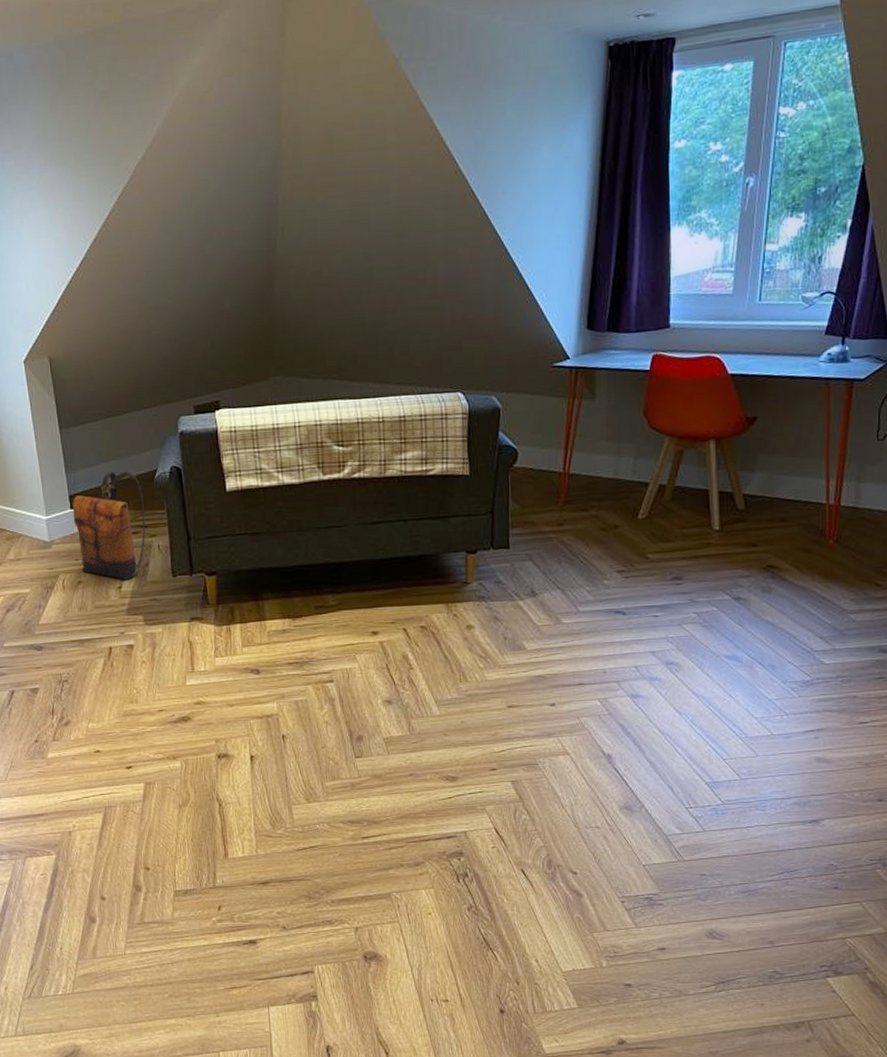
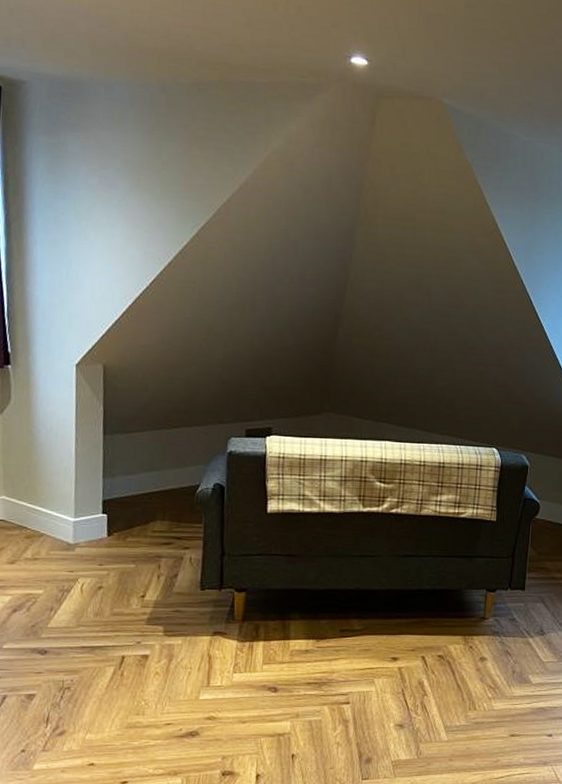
backpack: present [72,471,146,580] -> none [103,481,181,589]

